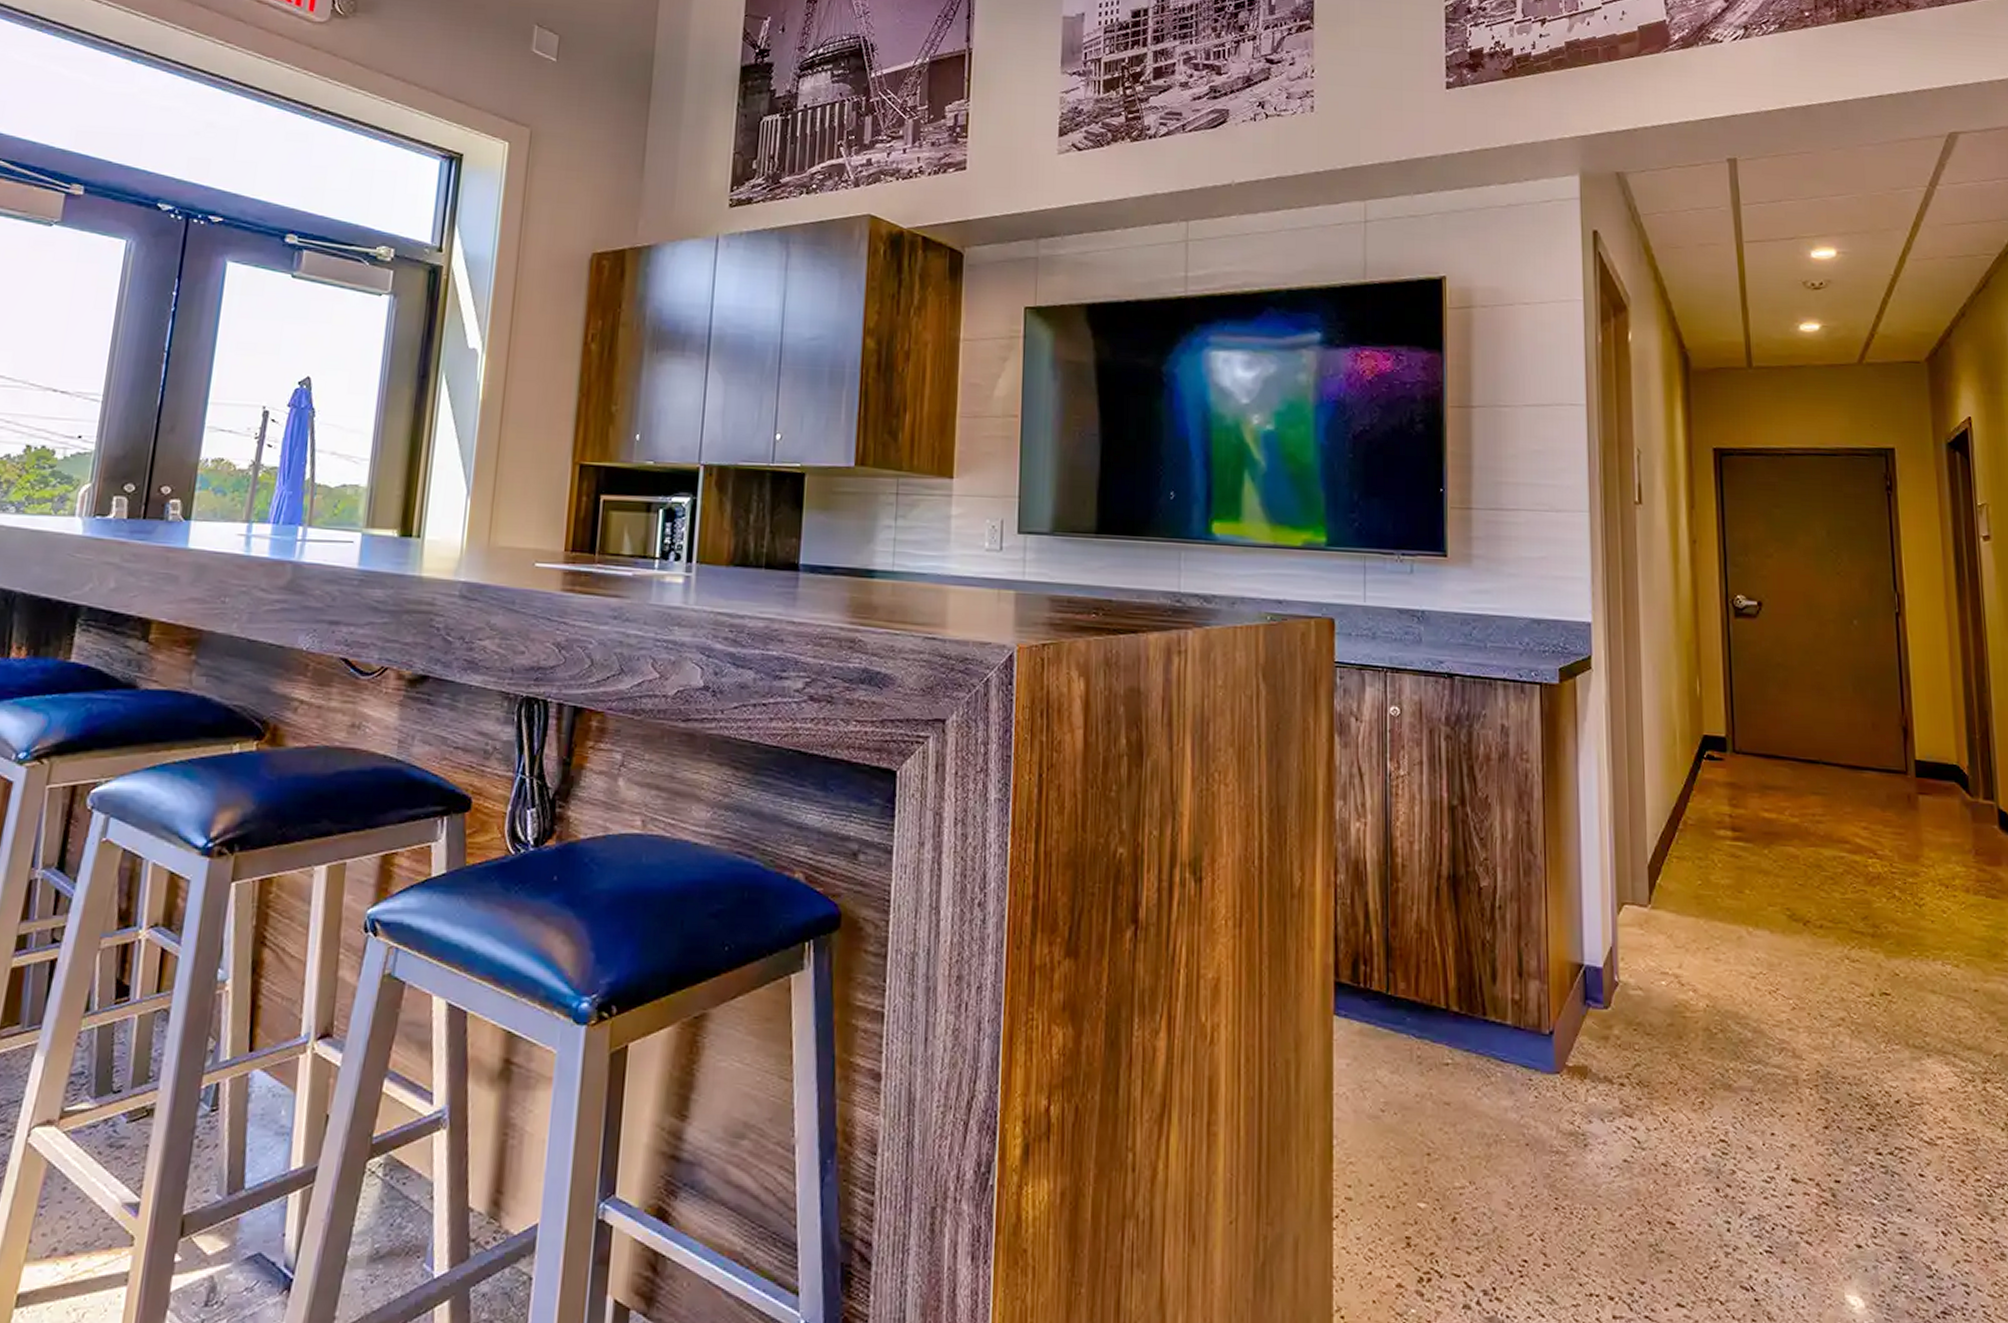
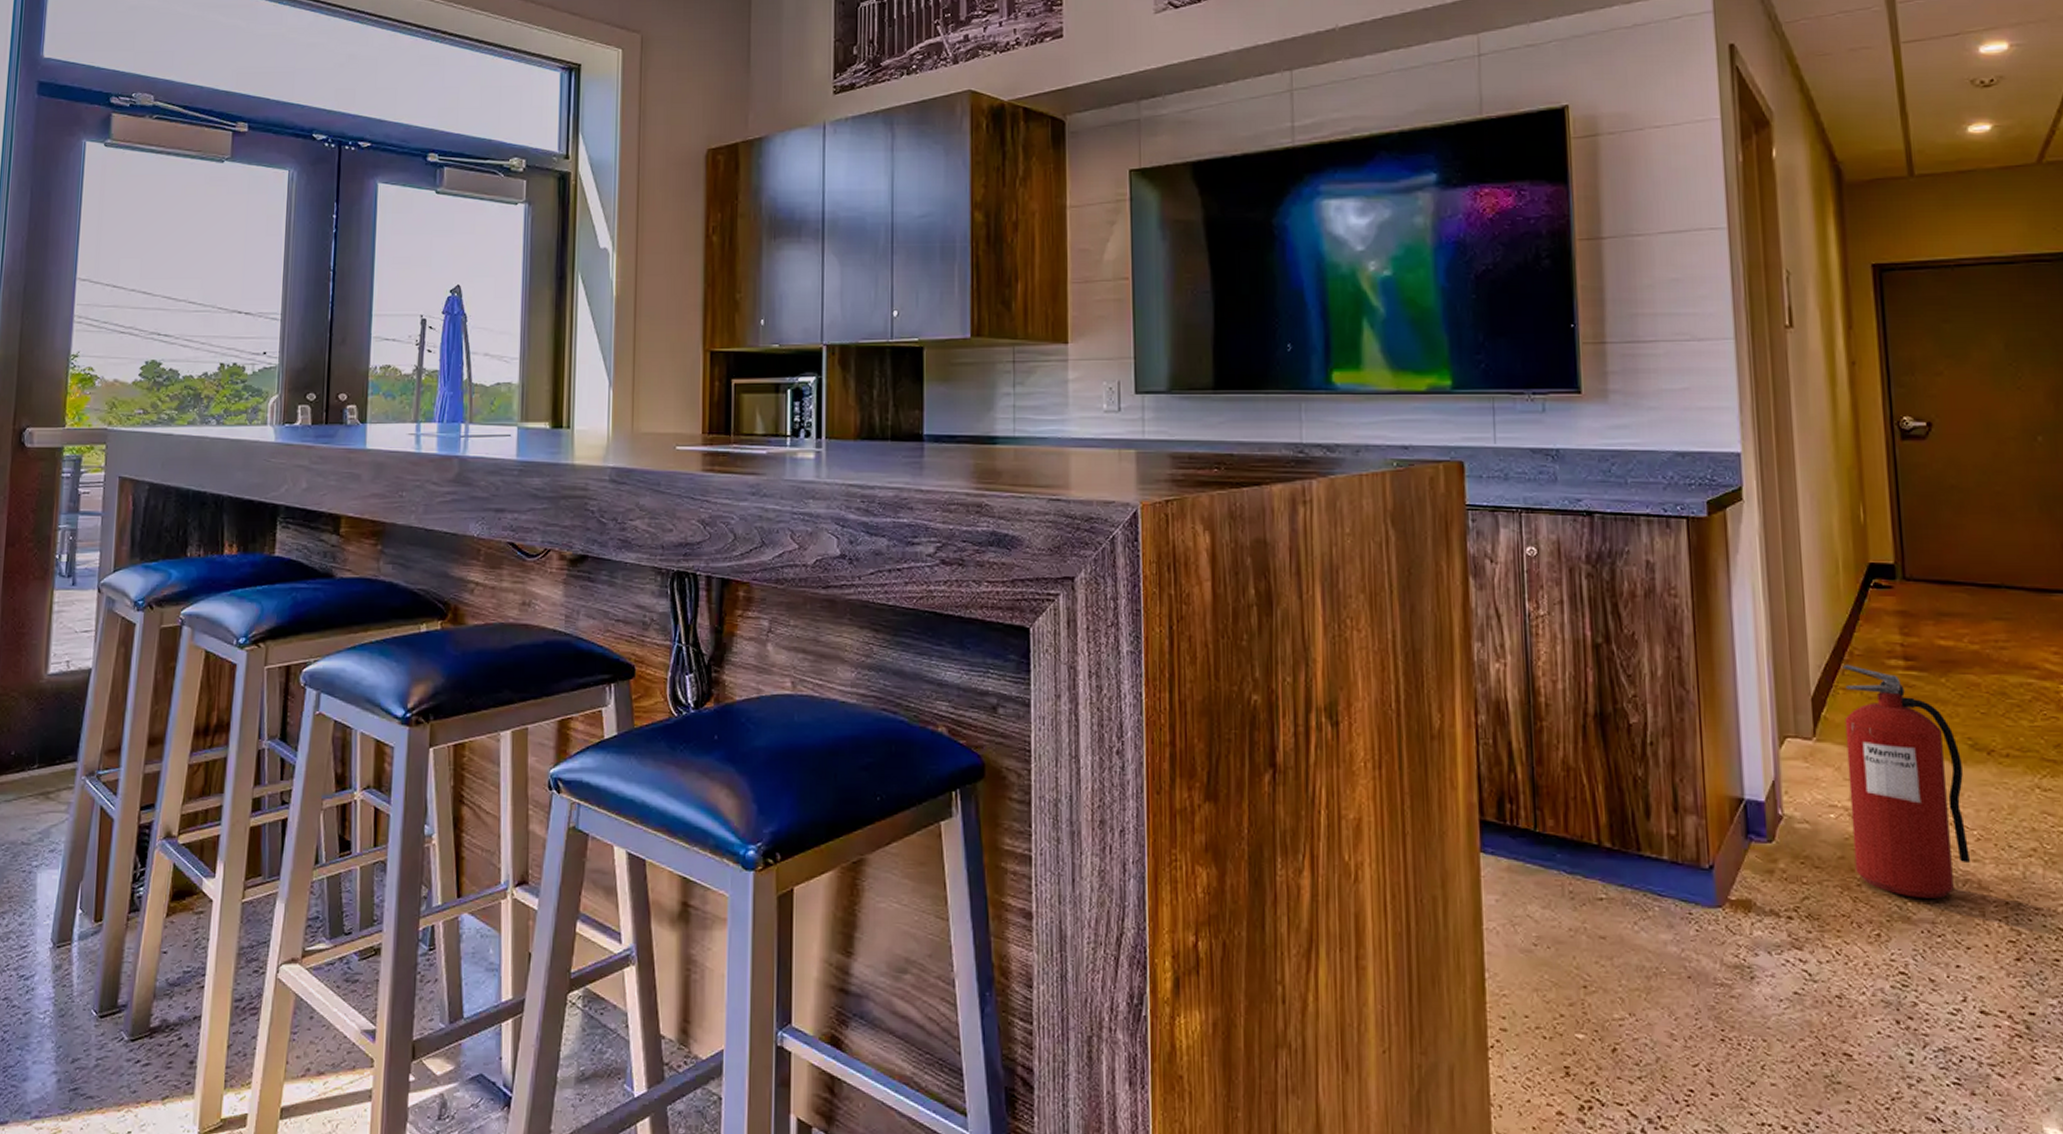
fire extinguisher: none [1677,833,1787,1067] -> present [1842,664,1971,899]

